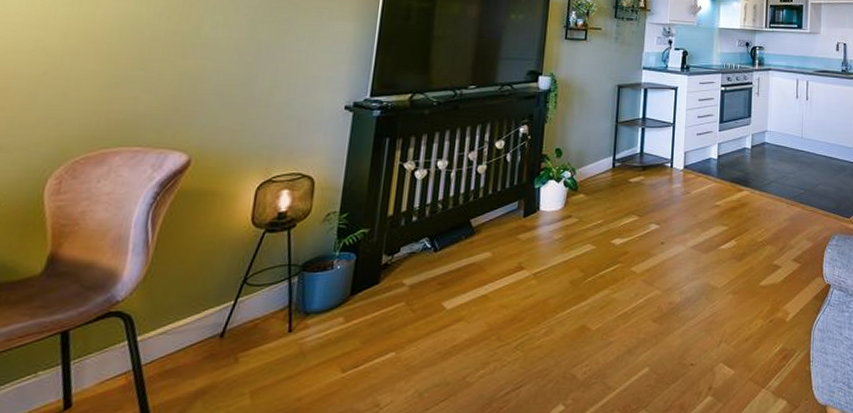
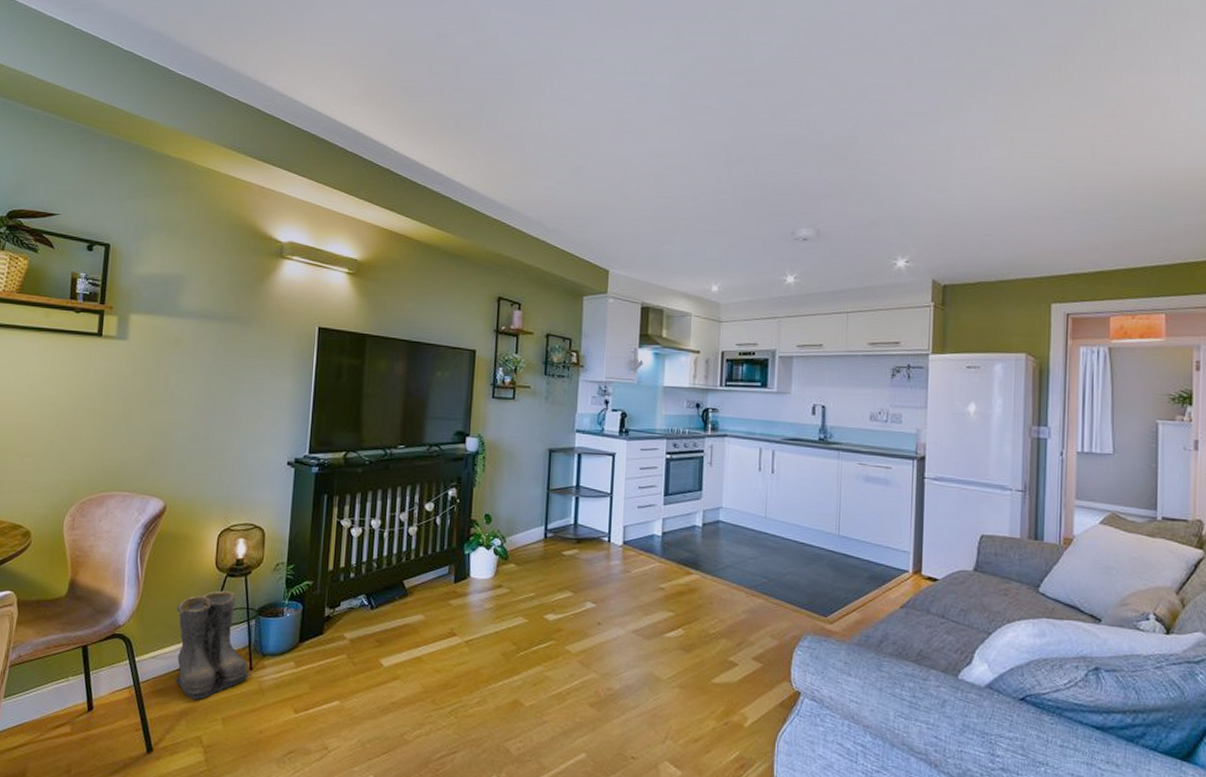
boots: none [190,248,291,376] -> present [175,590,252,700]

